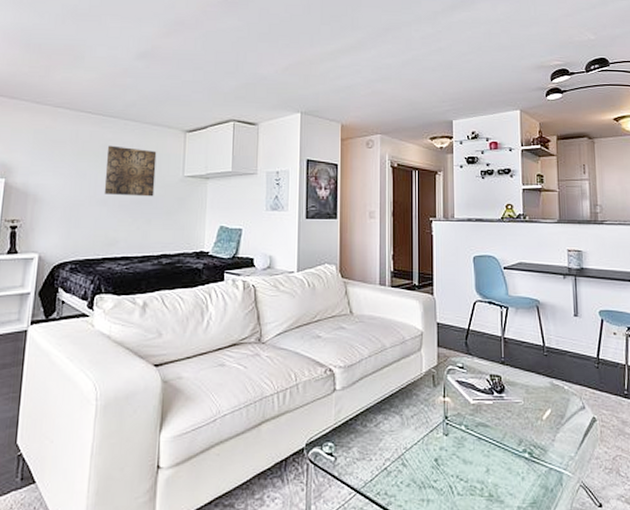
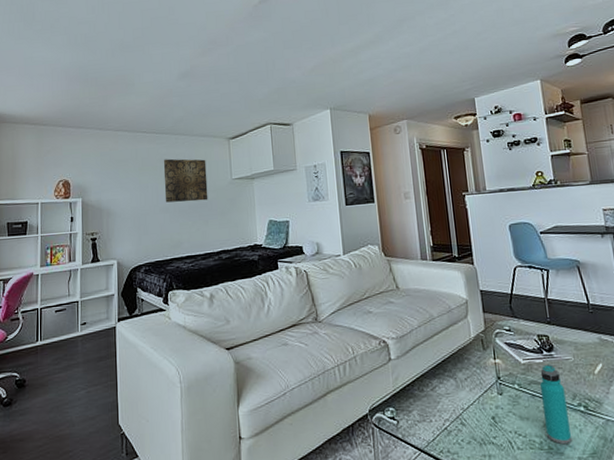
water bottle: none [488,406,513,491] -> present [540,364,571,444]

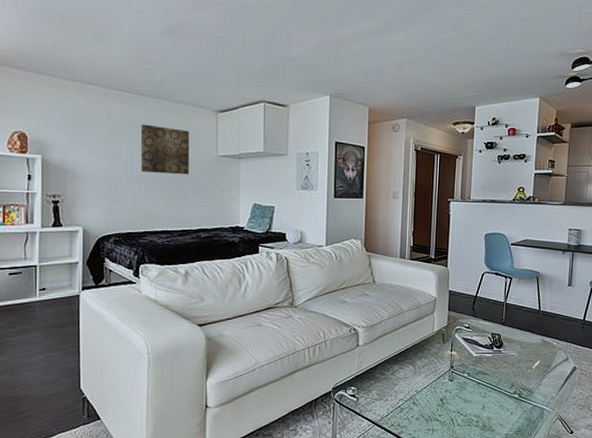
water bottle: present [540,364,571,444] -> none [484,358,505,423]

